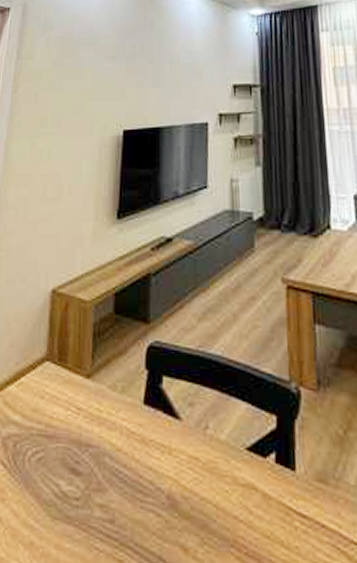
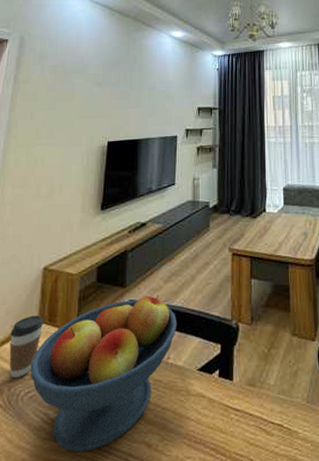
coffee cup: none [14,351,53,431] -> present [9,315,44,378]
fruit bowl: none [38,337,217,545] -> present [30,295,178,452]

